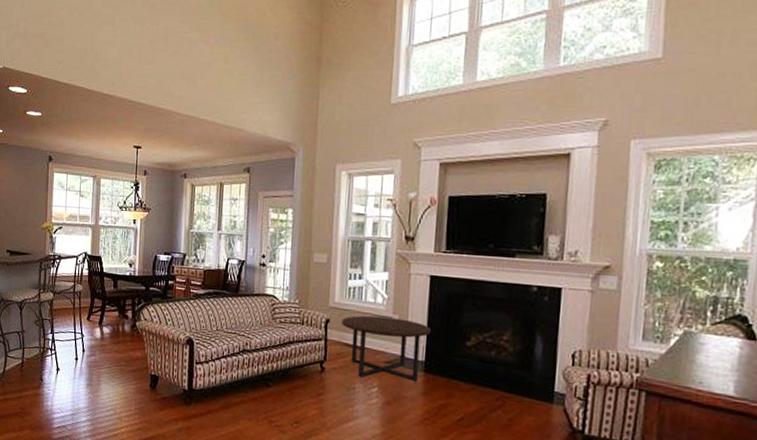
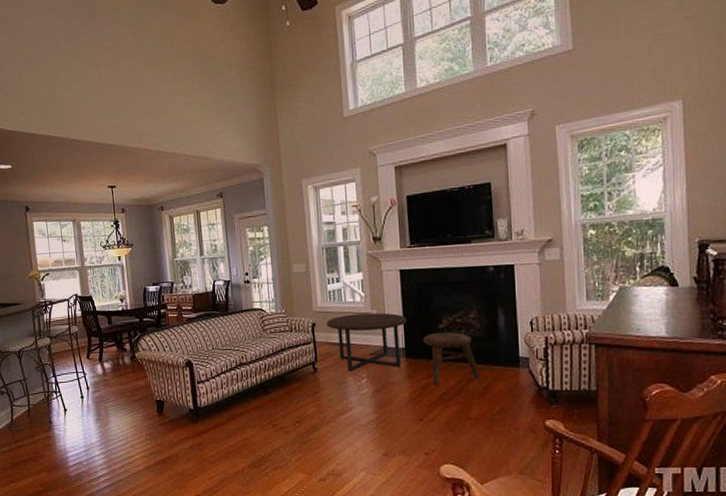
stool: none [445,350,506,409] -> present [422,332,480,385]

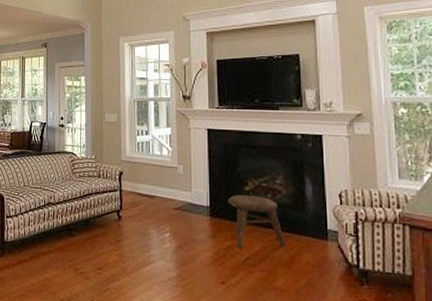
coffee table: present [326,312,408,373] -> none [134,167,213,228]

